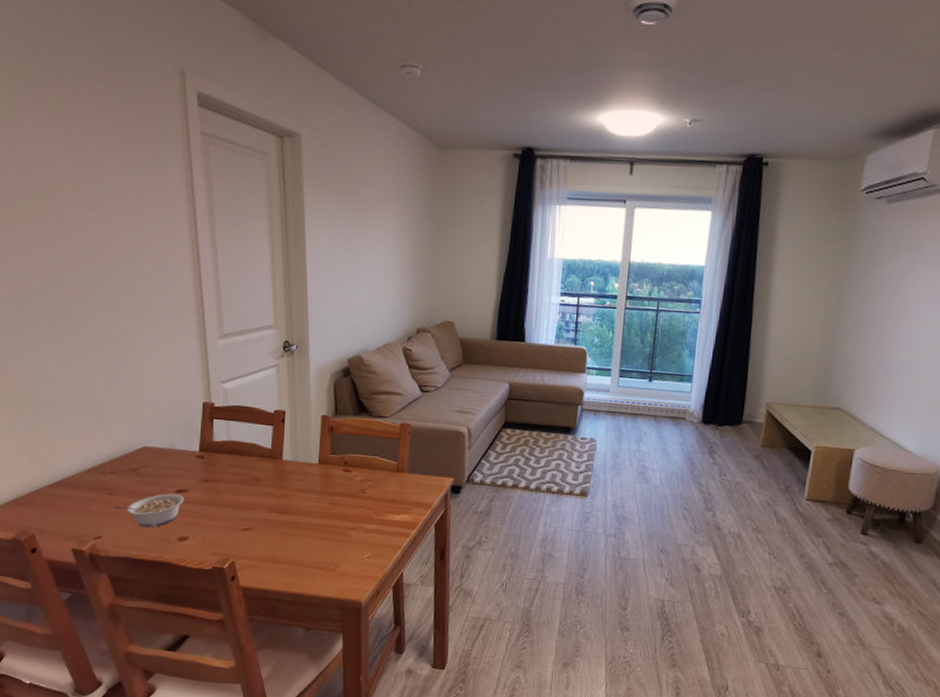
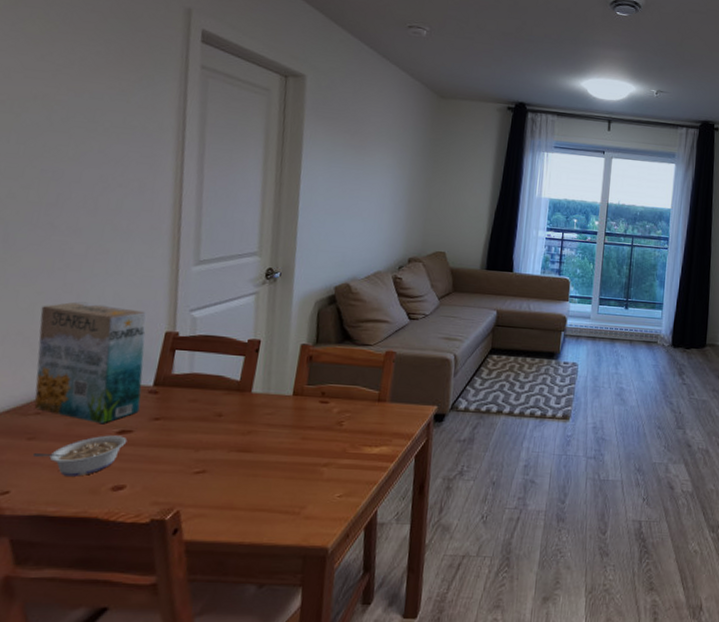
cereal box: none [100,374,191,484] -> present [34,301,147,424]

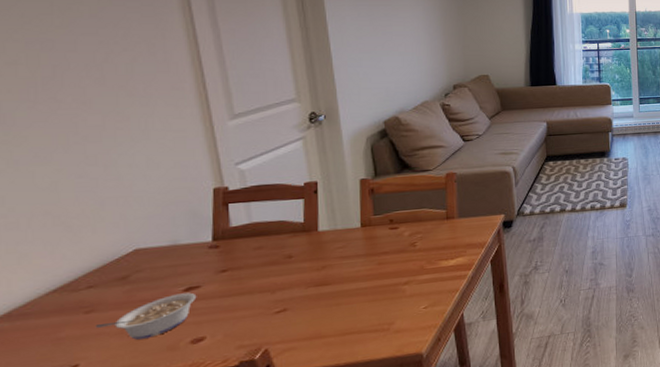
cereal box: present [34,301,147,424] -> none [65,171,203,286]

